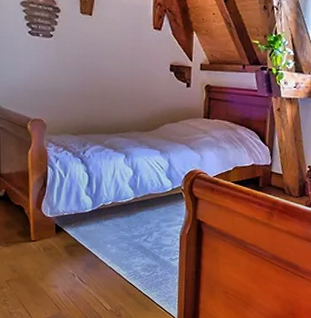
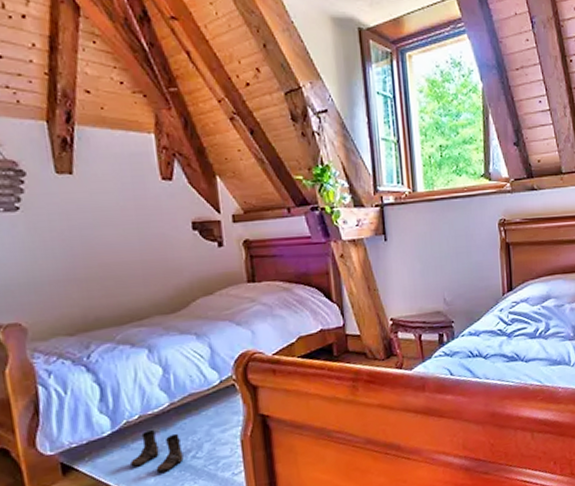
boots: none [100,213,139,246] -> present [129,429,184,473]

